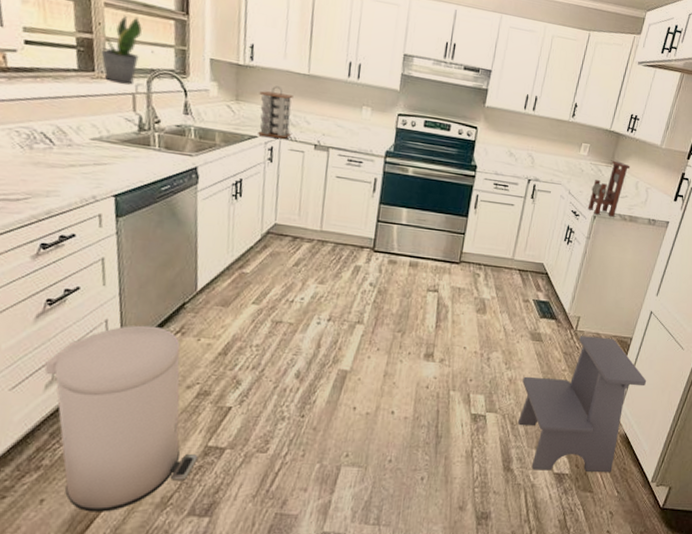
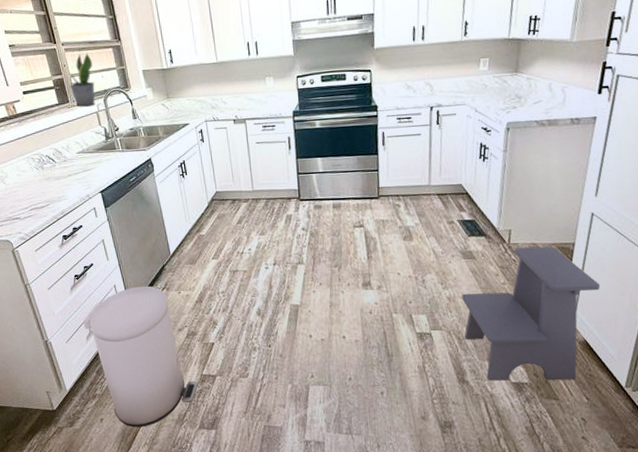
spice rack: present [258,85,293,139] -> none [183,78,214,123]
paper towel holder: present [587,160,631,217] -> none [498,67,539,127]

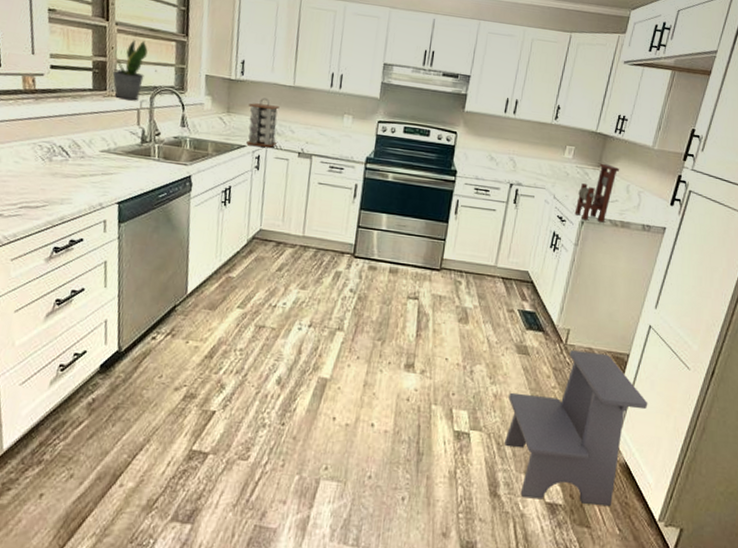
pedal bin: present [83,286,198,427] -> none [50,326,183,511]
spice rack: none [183,78,214,123] -> present [246,97,279,148]
paper towel holder: none [498,67,539,127] -> present [574,163,620,223]

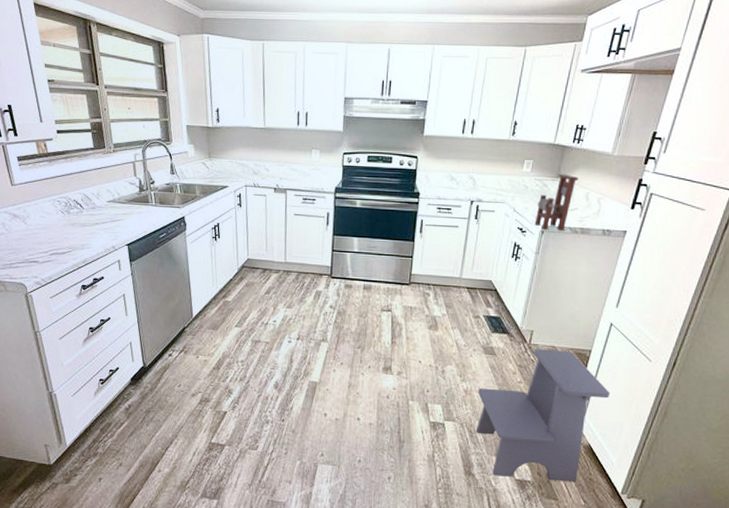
potted plant: present [111,39,148,101] -> none [107,99,135,155]
spice rack: present [246,97,279,148] -> none [226,141,254,187]

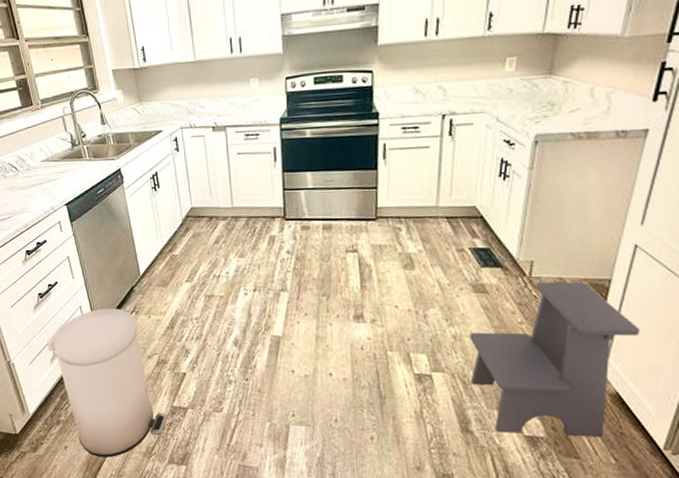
pedal bin: none [93,346,205,491] -> present [47,308,168,458]
paper towel holder: present [534,174,579,230] -> none [525,68,579,139]

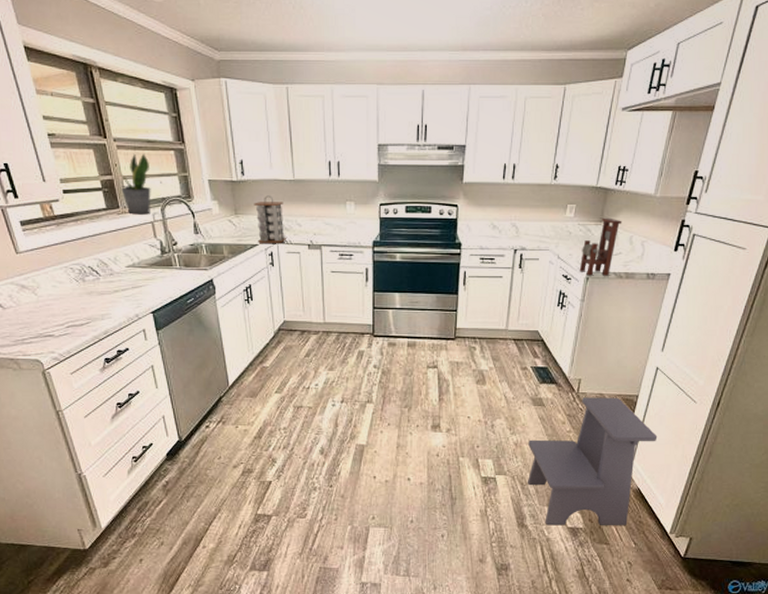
potted plant: none [32,50,61,110] -> present [120,153,151,215]
pedal bin: present [47,308,168,458] -> none [125,418,251,568]
spice rack: none [156,79,190,130] -> present [254,195,286,244]
paper towel holder: none [525,68,579,139] -> present [579,217,622,276]

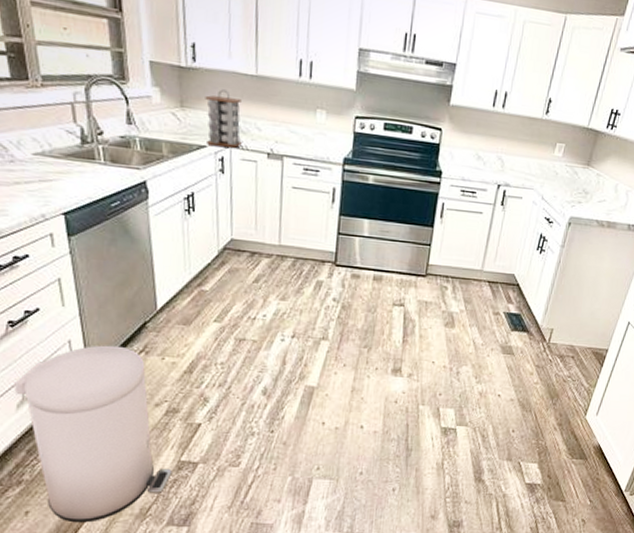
potted plant: present [120,153,151,215] -> none [31,14,74,93]
pedal bin: none [125,418,251,568] -> present [14,345,172,523]
step stool: present [528,397,658,526] -> none [489,348,623,483]
paper towel holder: present [579,217,622,276] -> none [562,161,610,223]

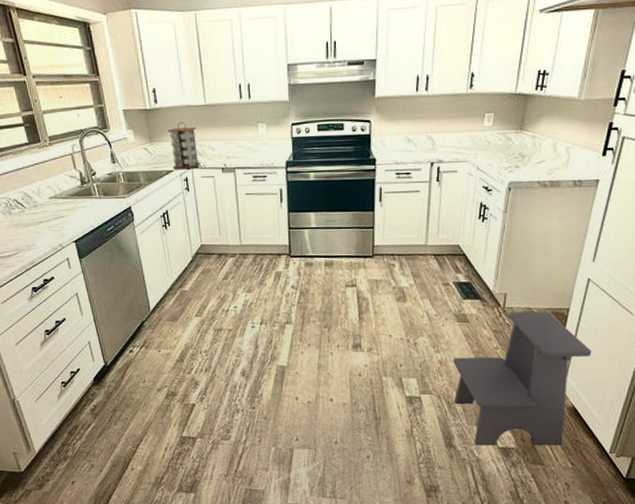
pedal bin: present [14,345,172,523] -> none [54,343,177,490]
step stool: none [489,348,623,483] -> present [453,311,592,446]

